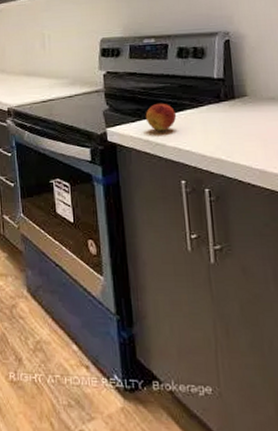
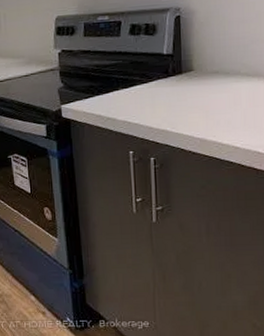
fruit: present [145,103,177,131] -> none [98,79,127,106]

